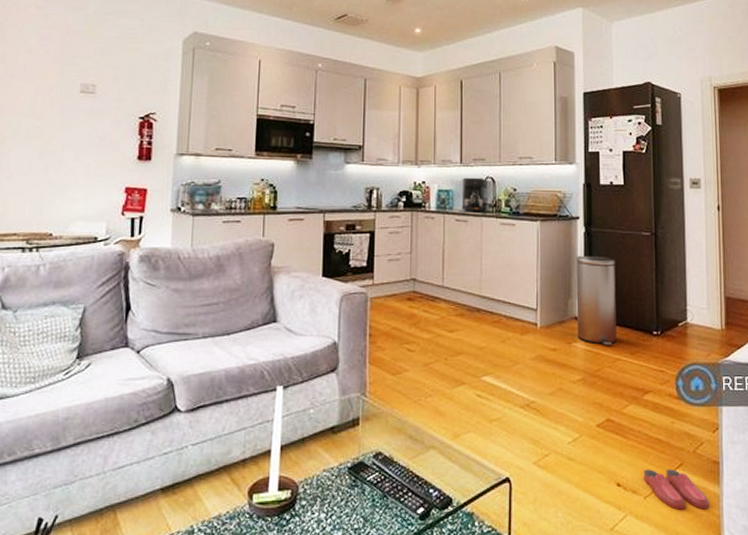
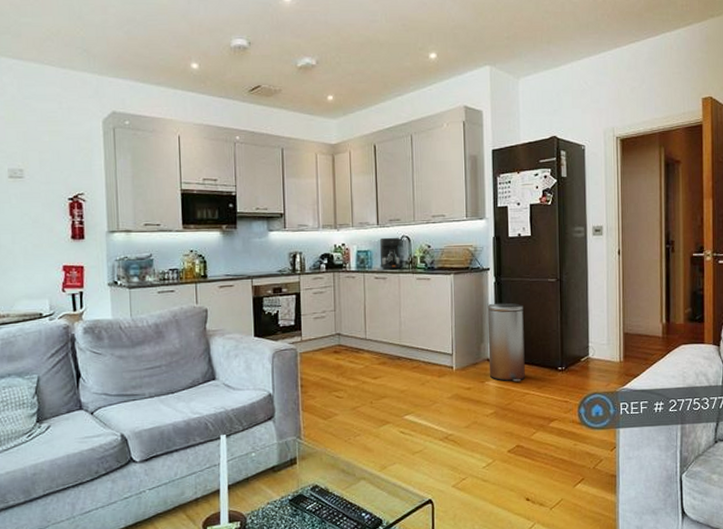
slippers: present [644,469,710,510] -> none [550,483,607,517]

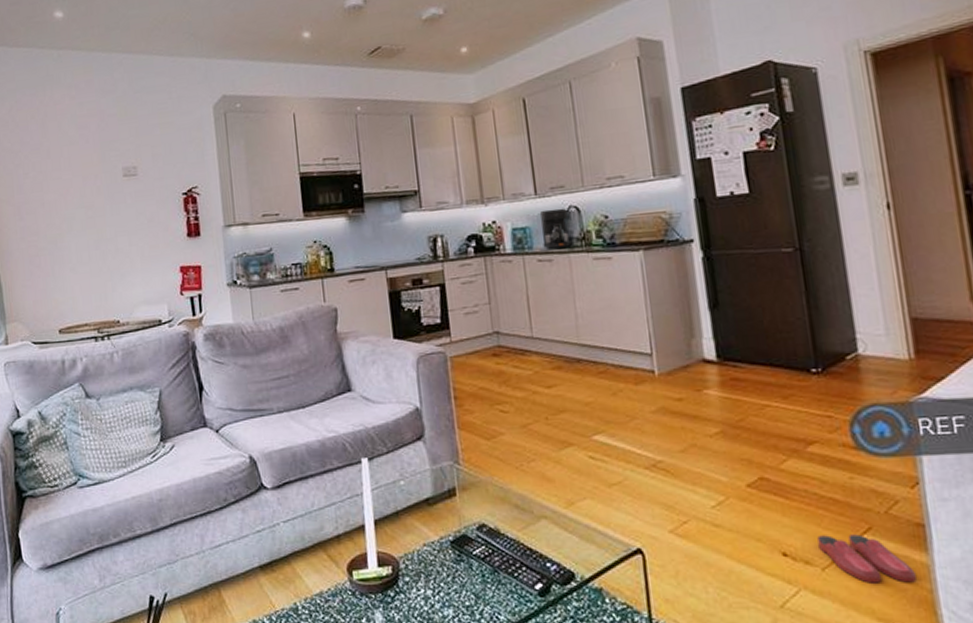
pedal bin: present [487,302,525,382] -> none [695,283,762,390]
slippers: none [550,483,607,517] -> present [817,534,916,584]

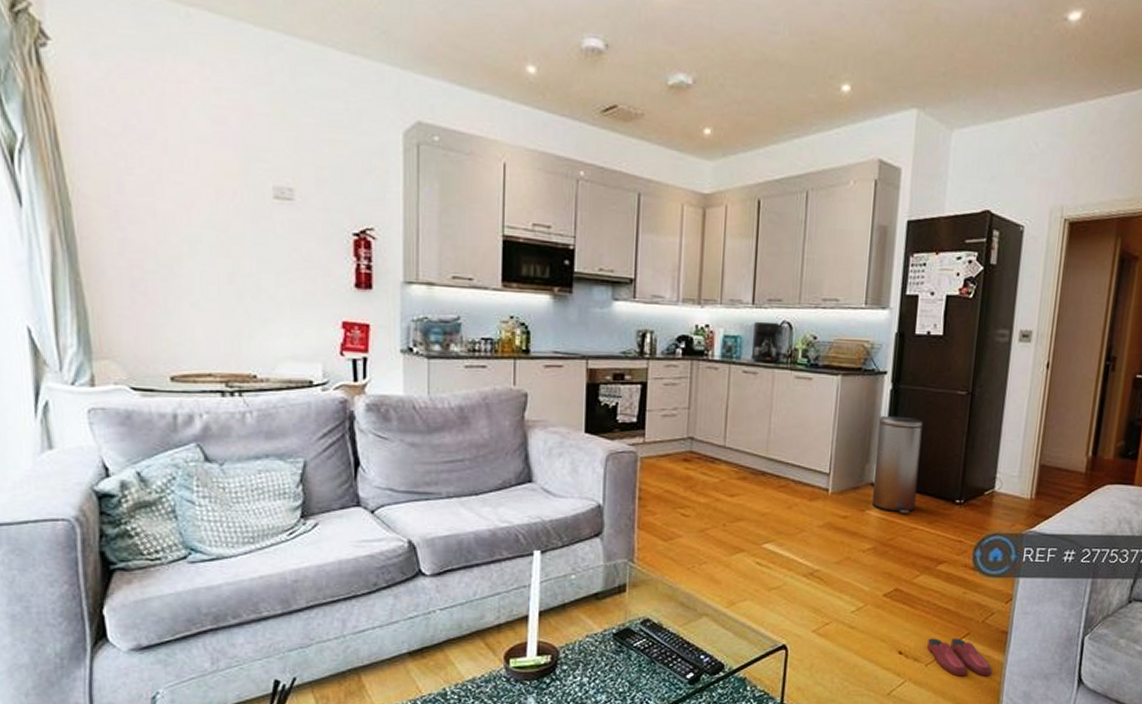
pedal bin: none [695,283,762,390] -> present [871,415,923,513]

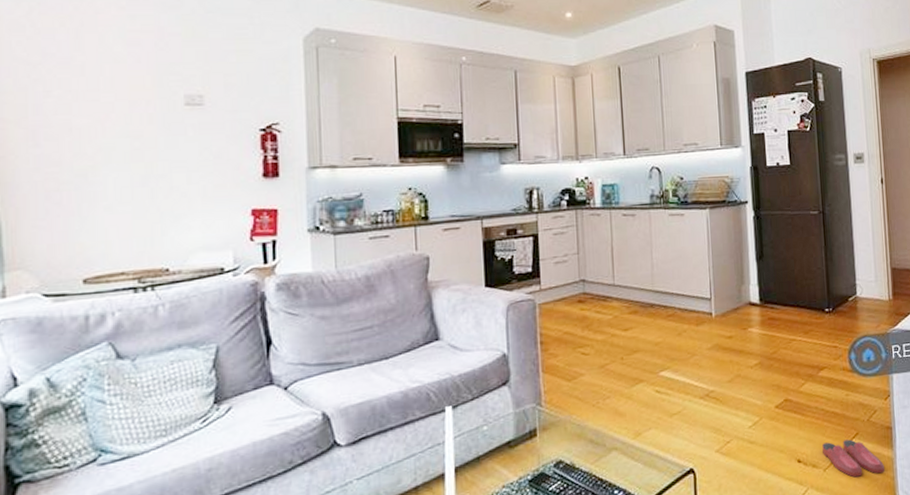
coffee maker: present [751,321,780,362] -> none [627,168,653,205]
pedal bin: present [871,415,923,513] -> none [747,239,791,328]

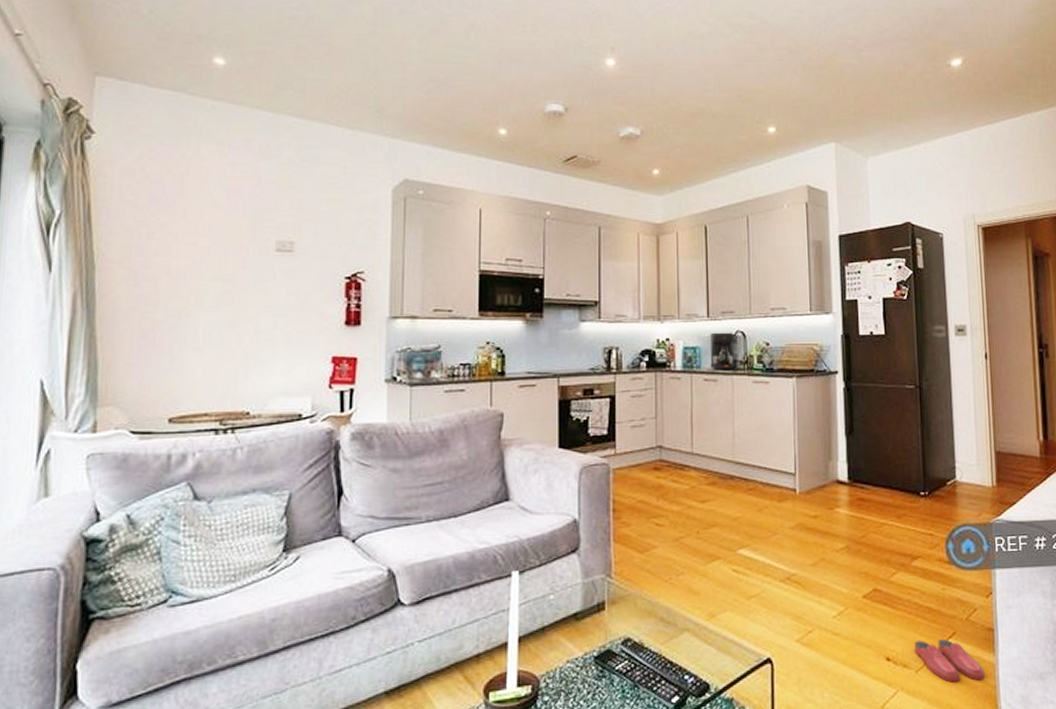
coffee maker: none [627,168,653,205] -> present [710,332,737,369]

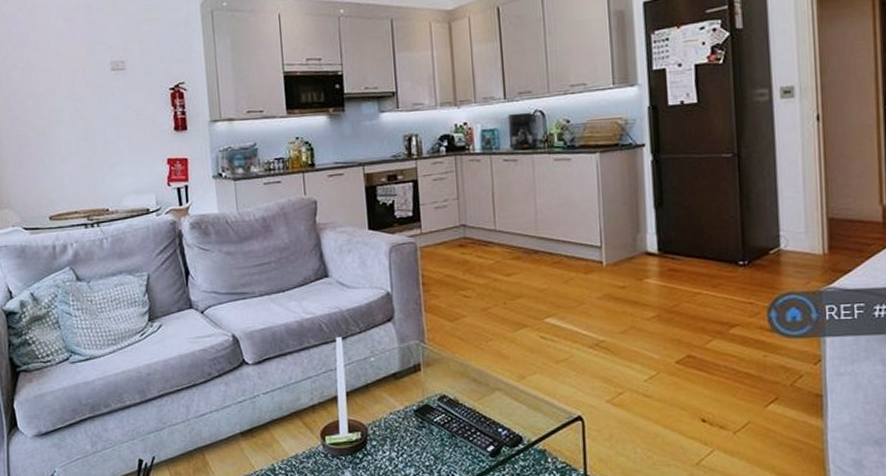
slippers: present [914,639,985,683] -> none [732,403,811,444]

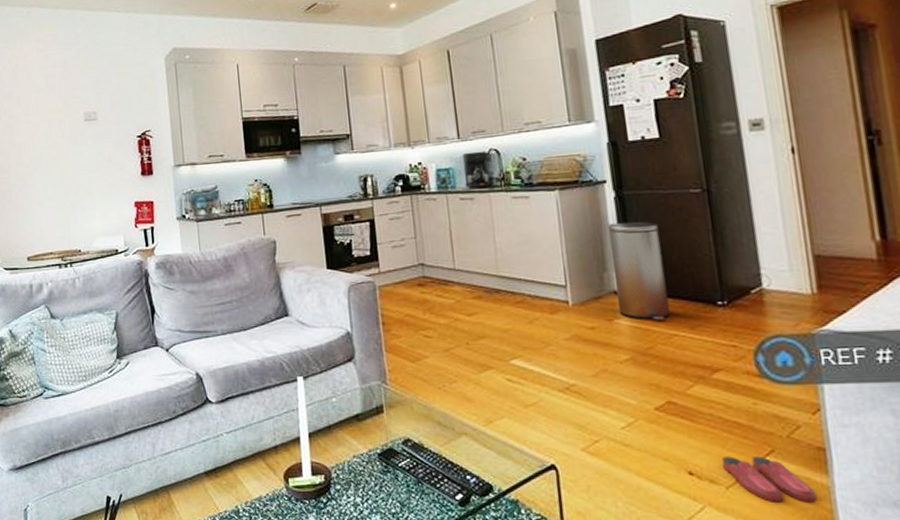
pedal bin: none [643,184,695,280] -> present [607,221,670,320]
slippers: none [732,403,811,444] -> present [722,456,817,503]

